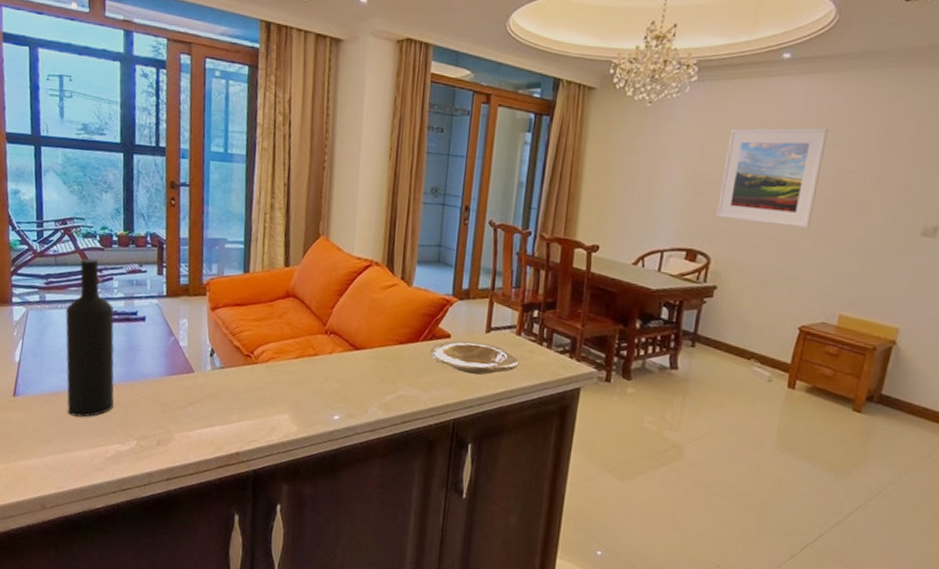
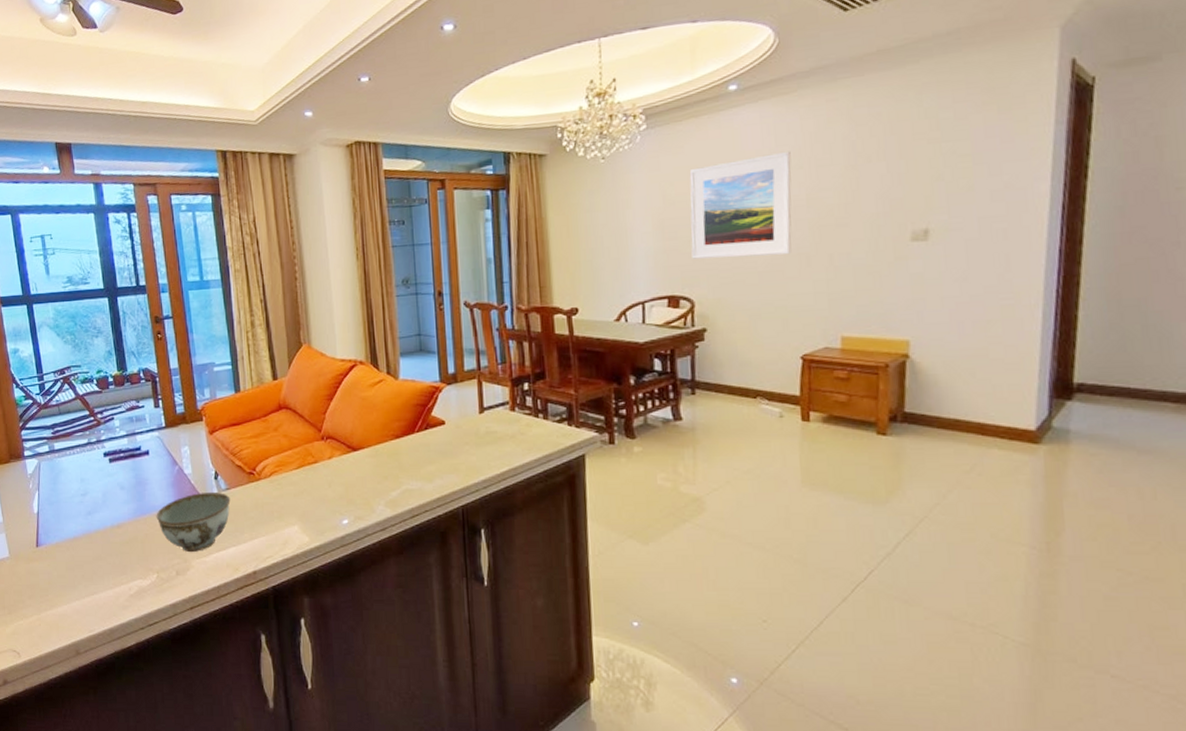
wine bottle: present [65,258,114,418] -> none [75,402,131,558]
bowl: none [144,367,224,425] -> present [156,491,231,552]
plate: present [429,340,519,375] -> none [426,424,518,458]

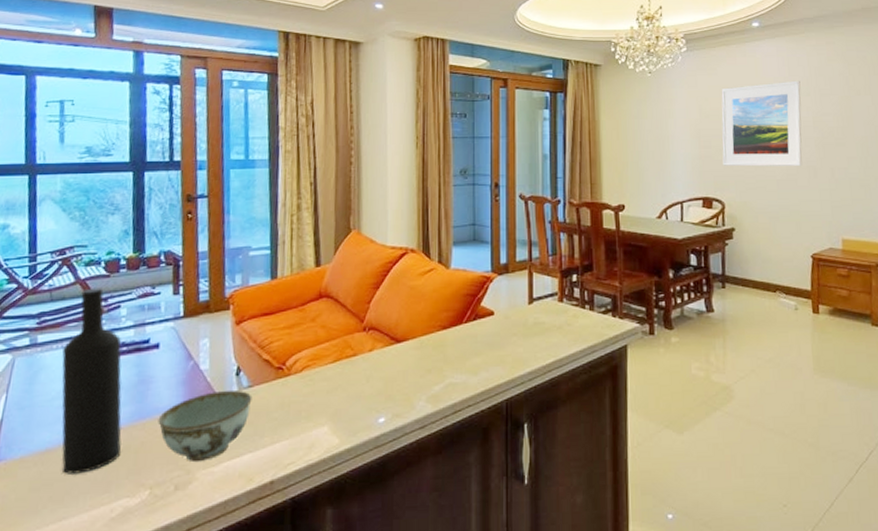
wine bottle: none [75,402,131,558] -> present [61,288,122,474]

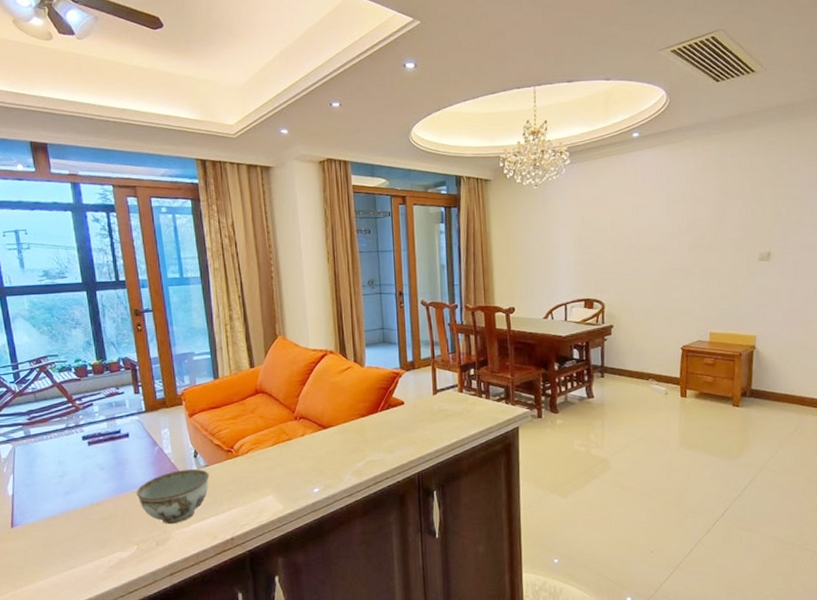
wine bottle: present [61,288,122,474] -> none [52,389,111,535]
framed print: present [721,80,802,167] -> none [602,187,677,270]

